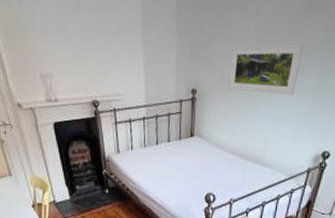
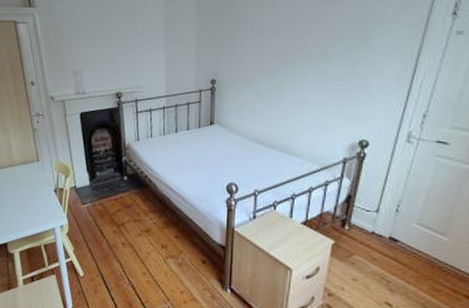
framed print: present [228,43,304,95] -> none [249,32,327,82]

